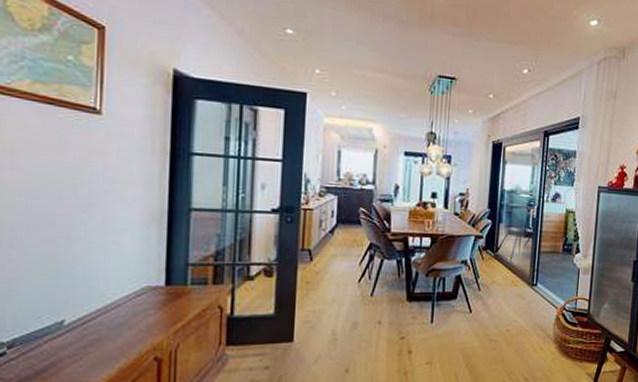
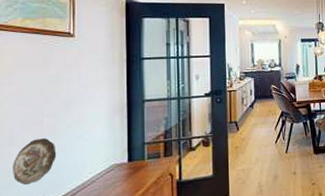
decorative plate: none [13,243,72,301] -> present [13,138,57,186]

